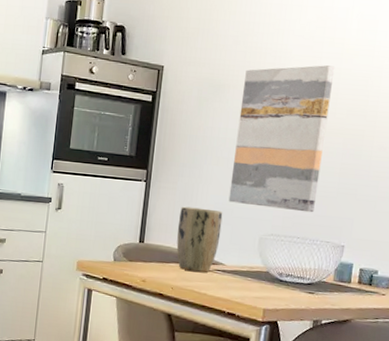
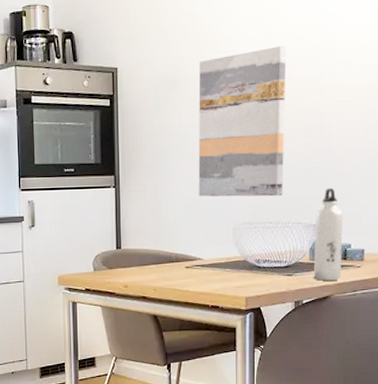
plant pot: present [176,206,223,273] -> none [152,206,195,271]
water bottle: none [336,210,374,305] -> present [314,187,343,281]

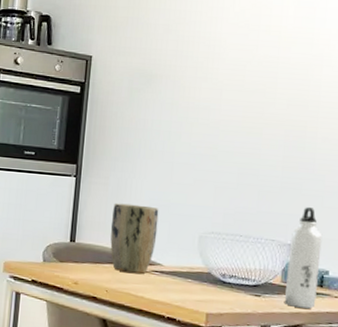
plant pot: none [152,206,195,271] -> present [110,203,159,274]
wall art: present [198,46,287,197] -> none [164,54,273,209]

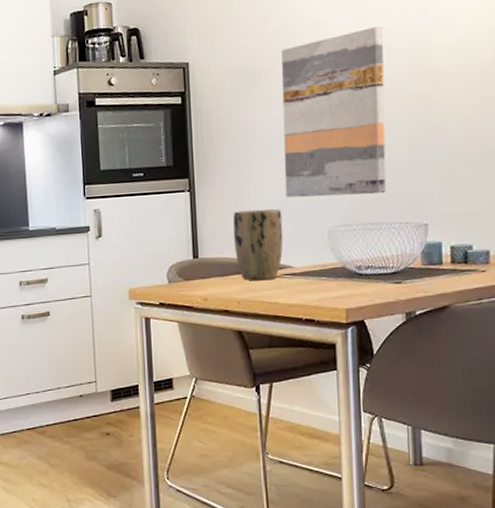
wall art: none [164,54,273,209] -> present [281,26,386,198]
water bottle: present [285,206,322,309] -> none [426,181,462,289]

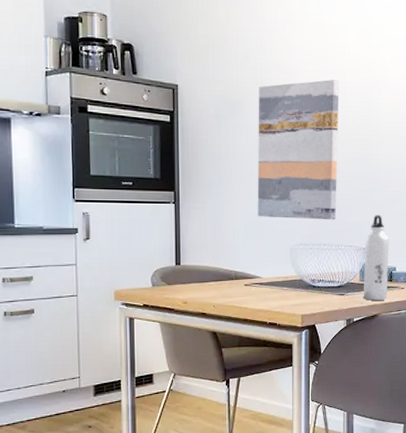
plant pot: present [233,208,283,281] -> none [212,225,254,288]
water bottle: none [426,181,462,289] -> present [364,214,389,300]

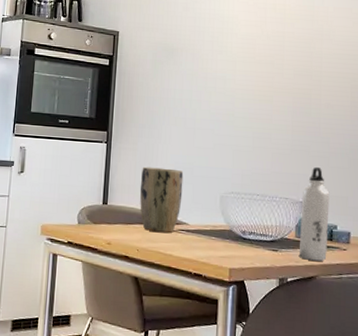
plant pot: none [212,225,254,288] -> present [139,166,184,233]
wall art: present [257,80,340,220] -> none [188,29,279,170]

